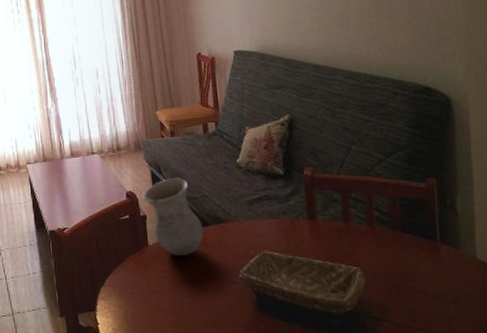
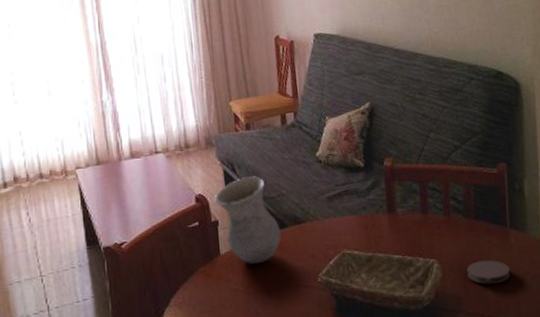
coaster: none [391,272,442,298] -> present [466,260,511,285]

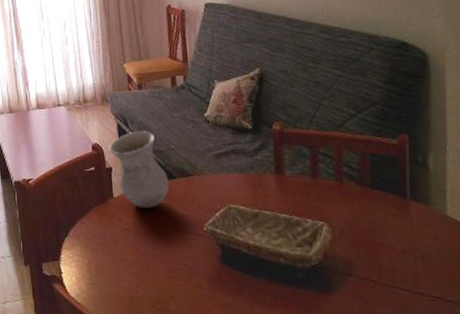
coaster: present [466,260,511,285] -> none [358,228,409,254]

